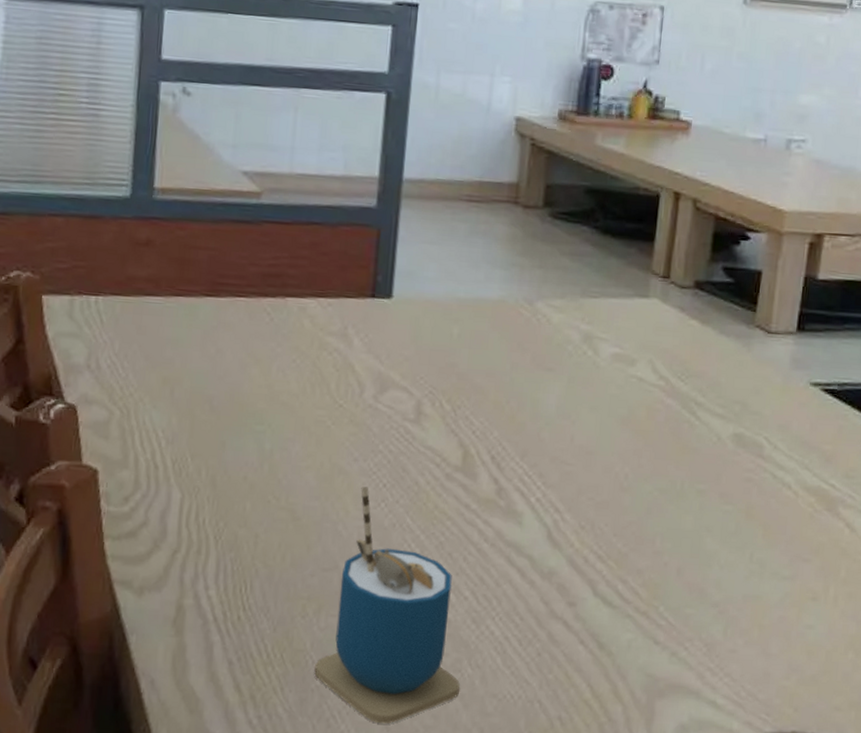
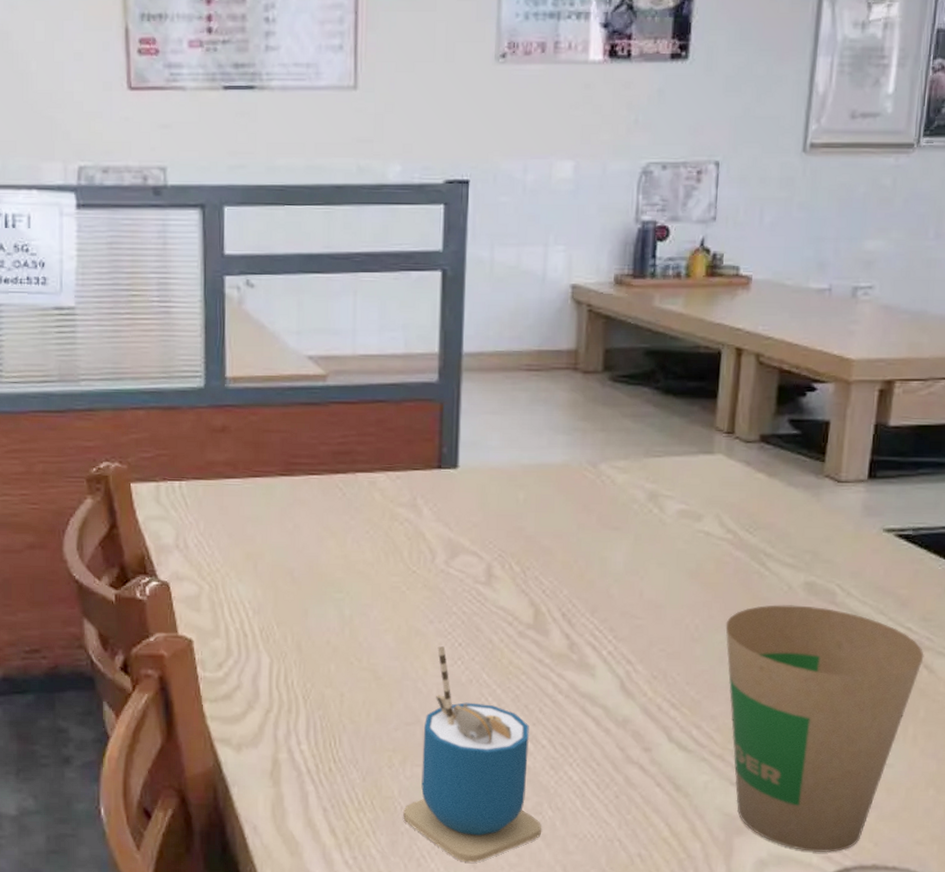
paper cup: none [654,455,846,718] -> present [725,605,924,853]

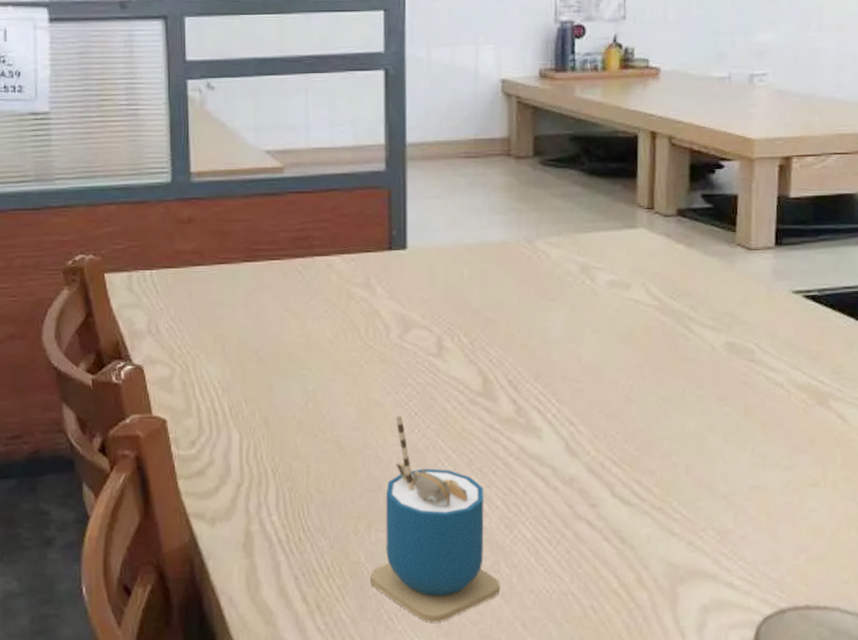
paper cup: present [725,605,924,853] -> none [657,364,837,597]

